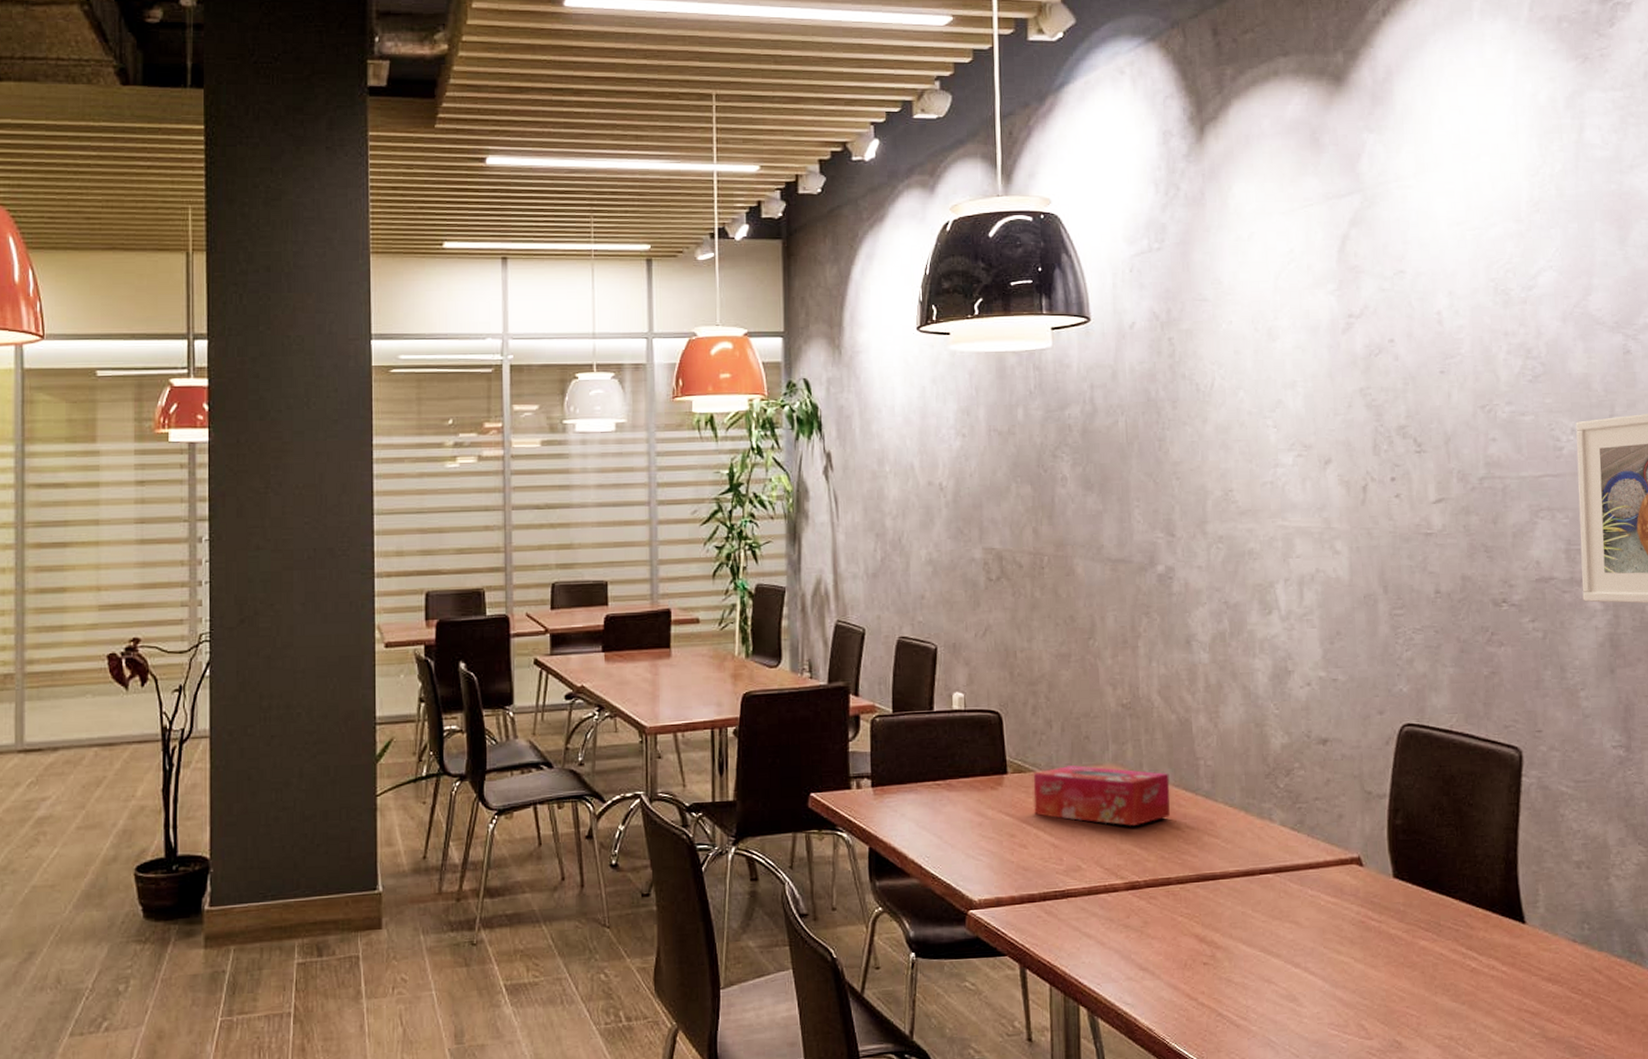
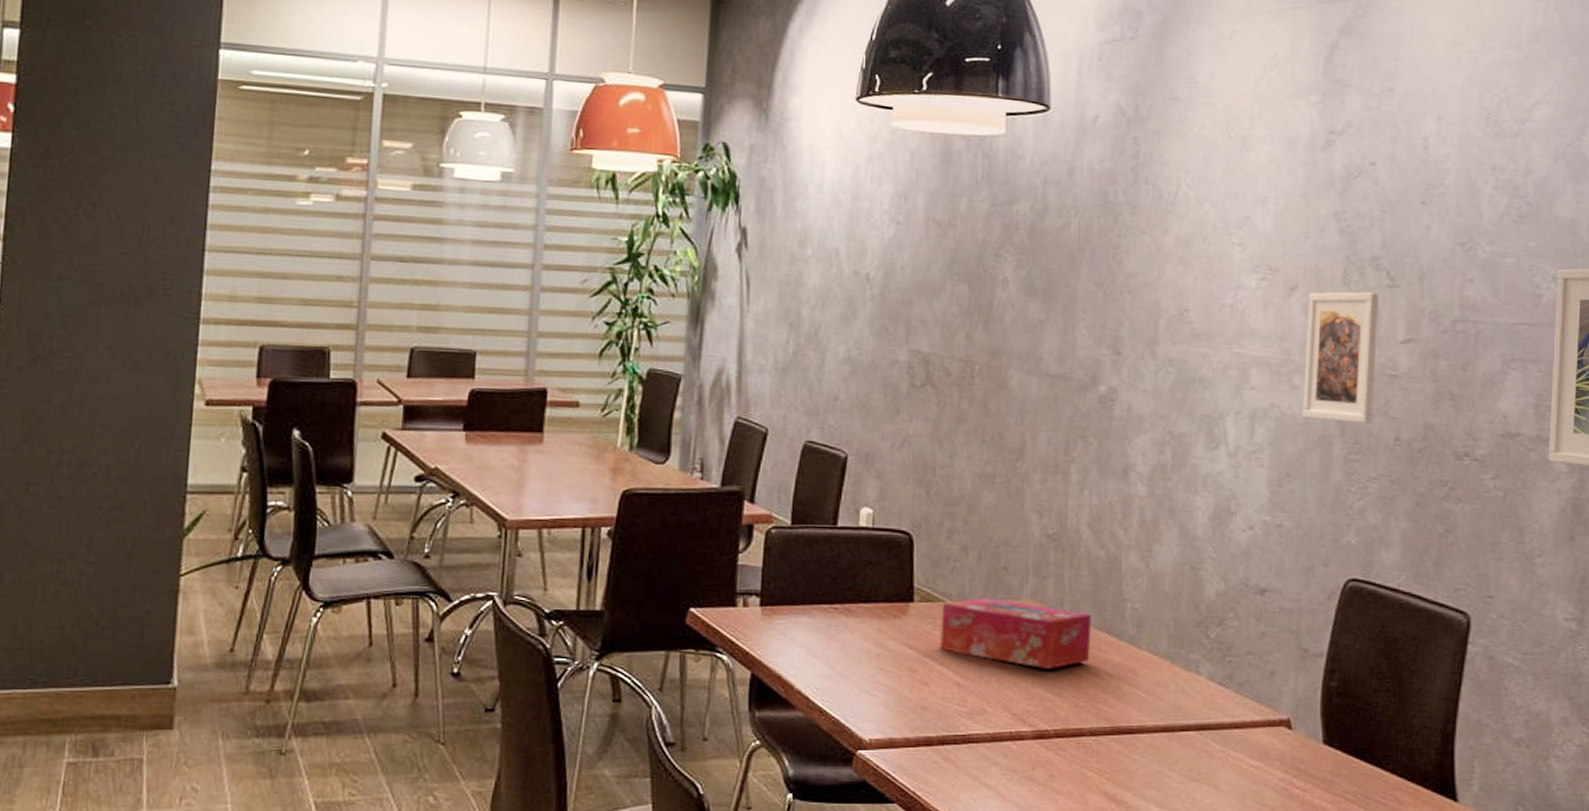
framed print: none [1343,459,1412,581] -> present [1302,291,1379,424]

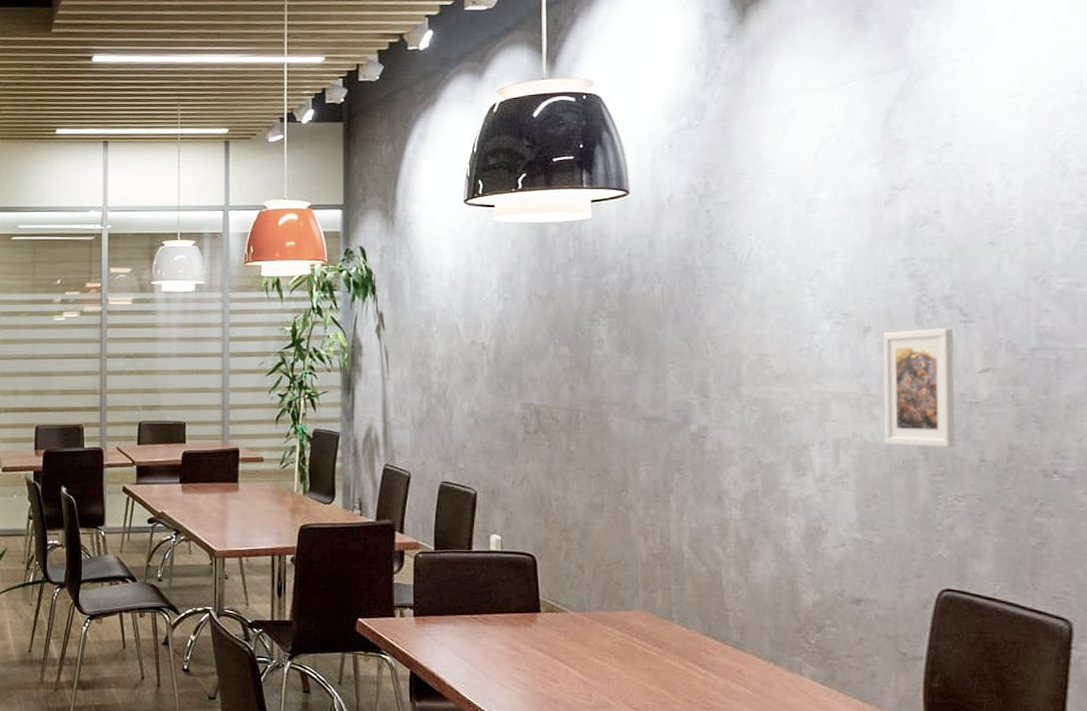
tissue box: present [940,598,1092,669] -> none [565,609,699,669]

